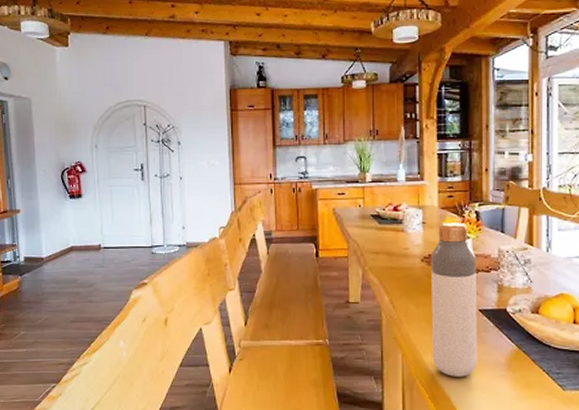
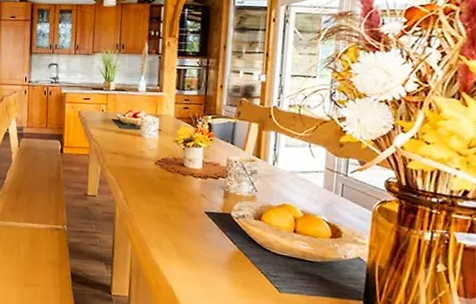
bottle: present [431,223,478,377] -> none [159,131,206,271]

